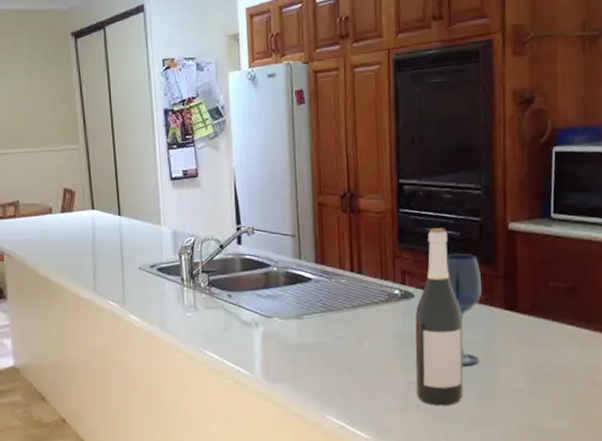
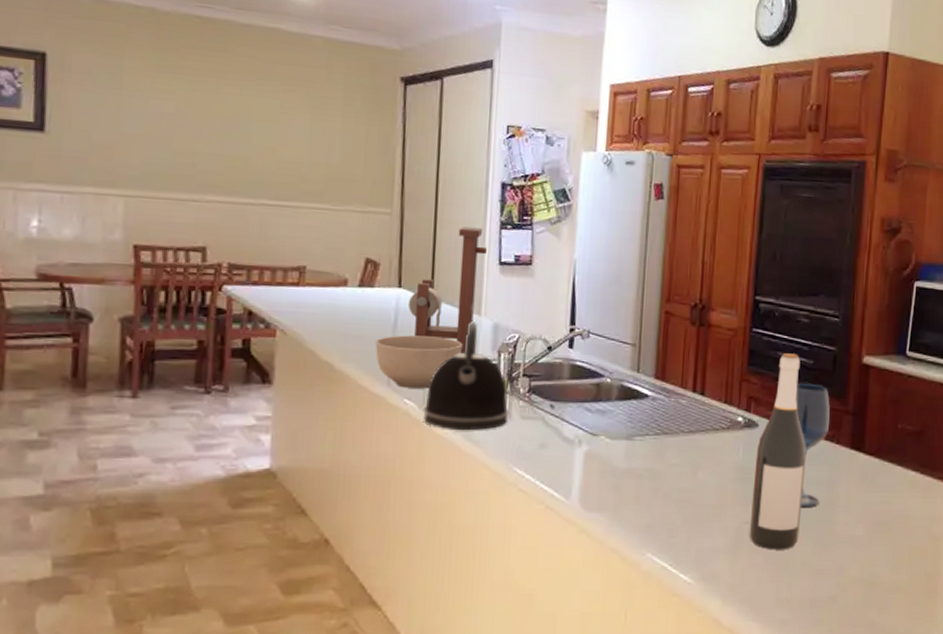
bowl: none [79,246,150,292] -> present [375,335,463,389]
paper towel holder: none [101,151,159,260] -> present [408,226,487,355]
kettle: none [124,231,195,323] -> present [423,321,509,430]

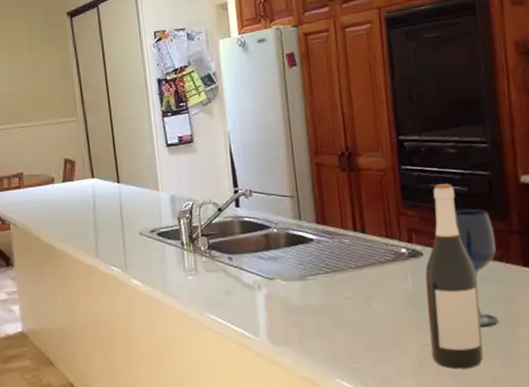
bowl: present [375,335,463,389] -> none [81,212,149,258]
paper towel holder: present [408,226,487,355] -> none [101,119,155,225]
kettle: present [423,321,509,430] -> none [127,196,196,287]

